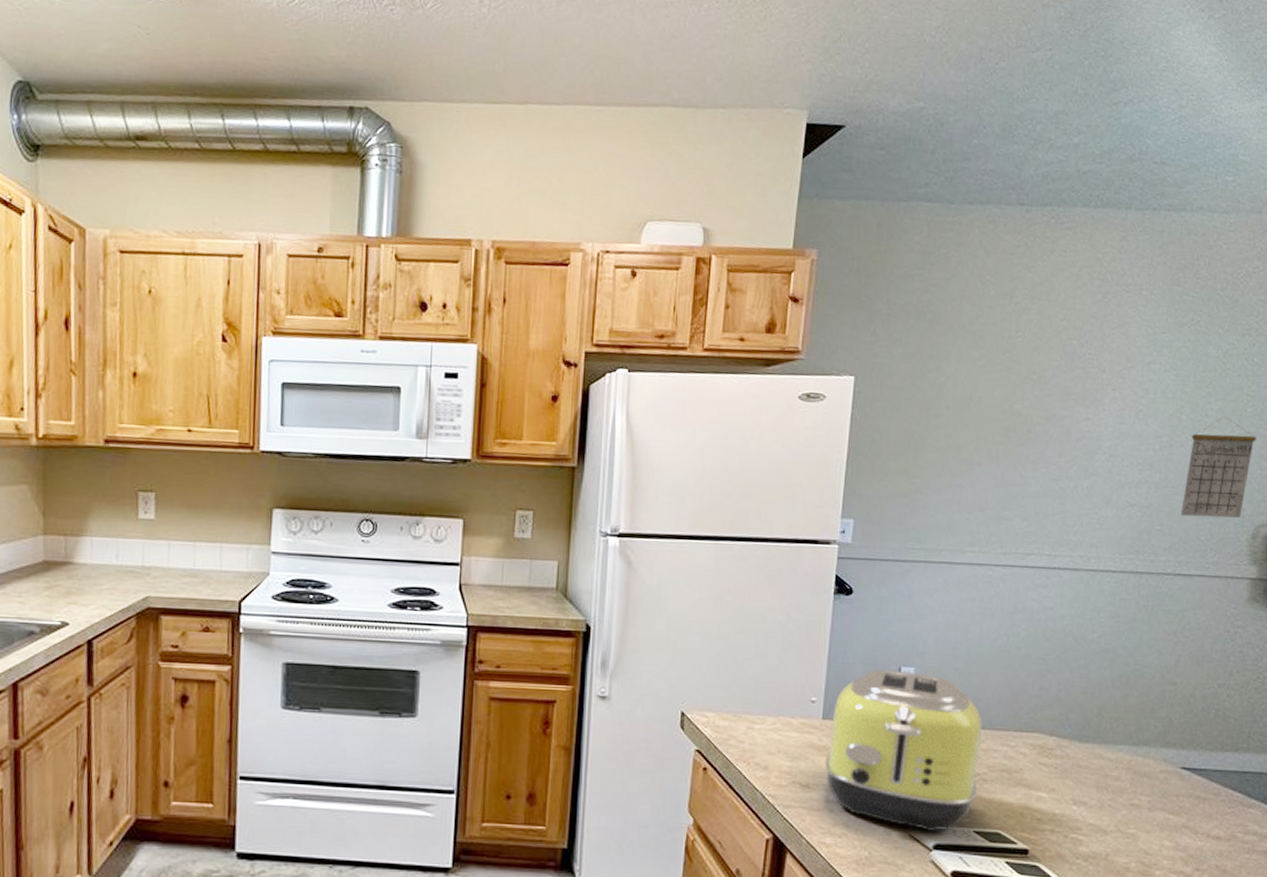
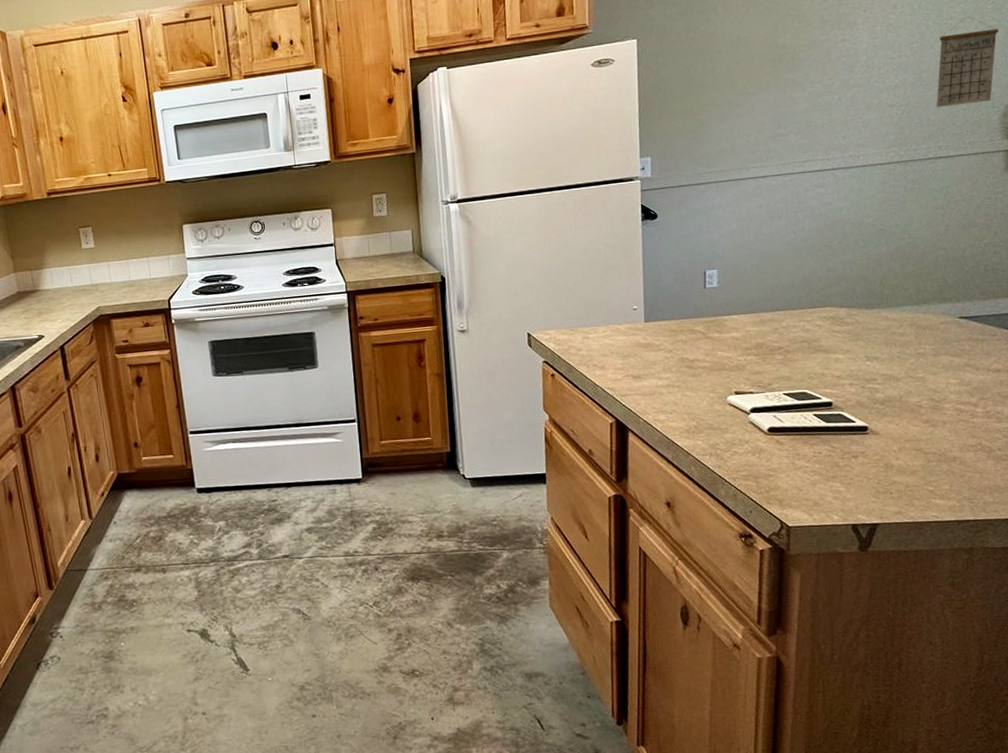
toaster: present [825,669,983,833] -> none [651,273,783,399]

